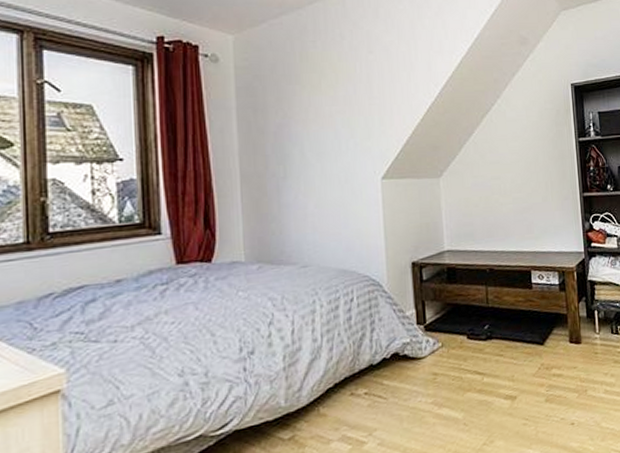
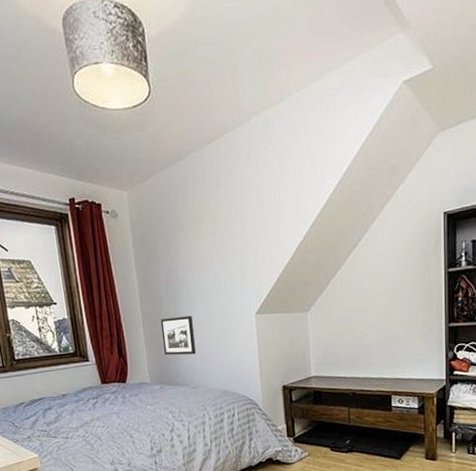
picture frame: none [264,178,307,227] -> present [160,315,196,356]

